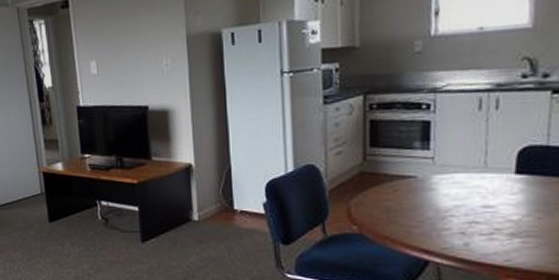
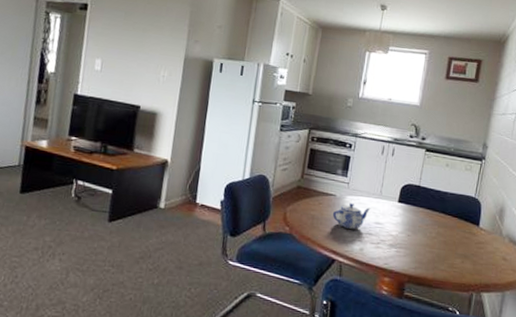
teapot: none [415,184,473,219] -> present [332,203,371,230]

